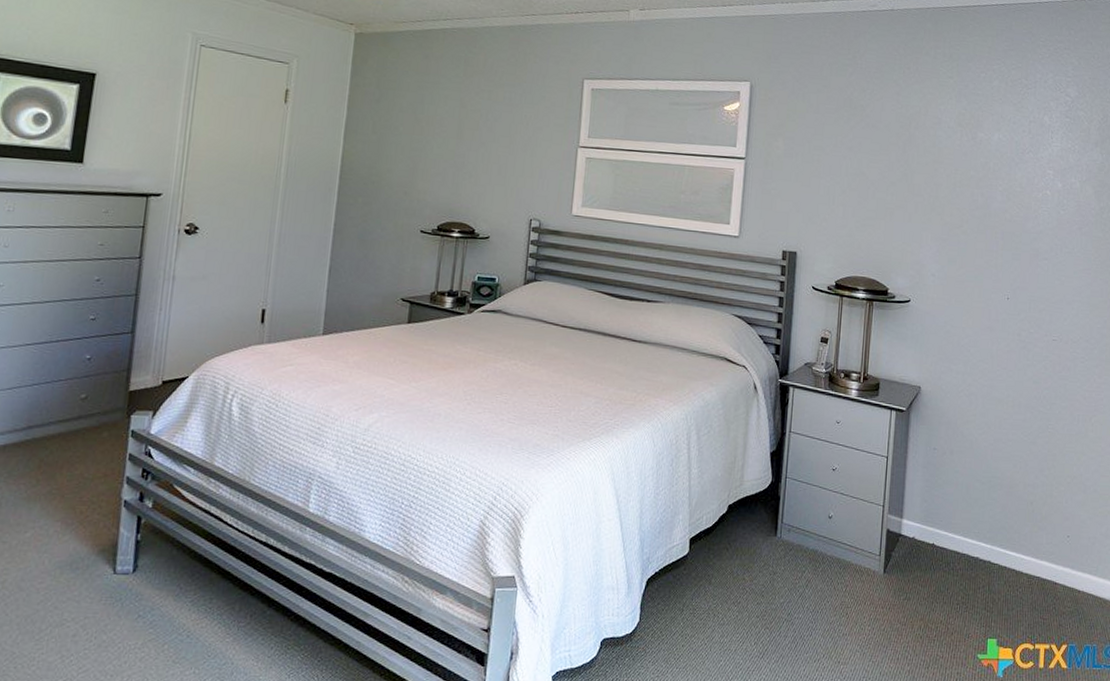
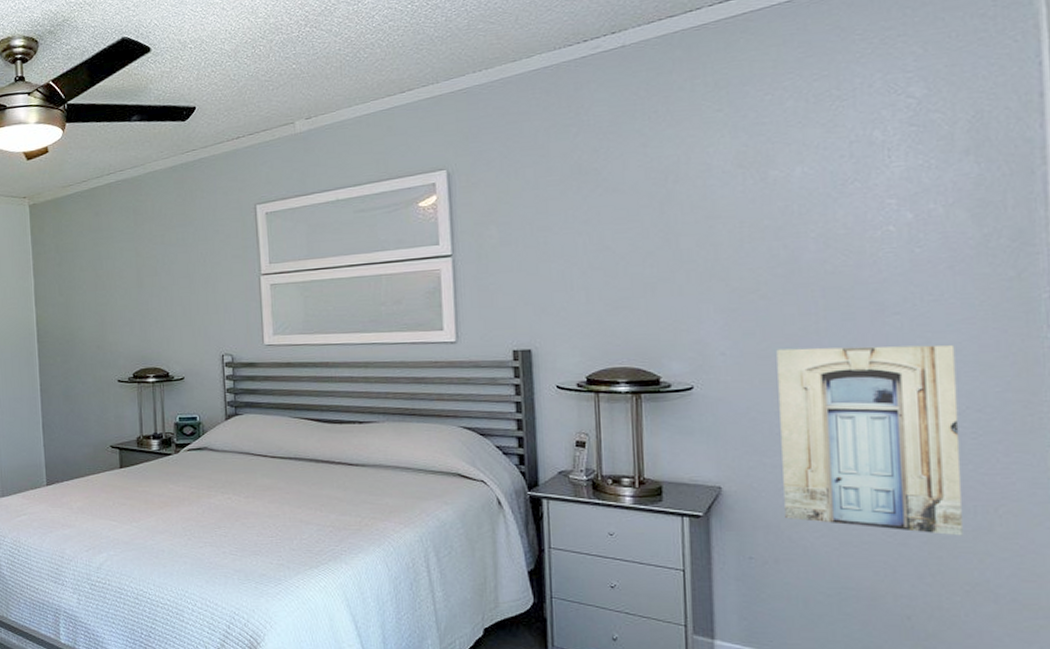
wall art: none [961,276,1077,439] -> present [776,344,964,536]

